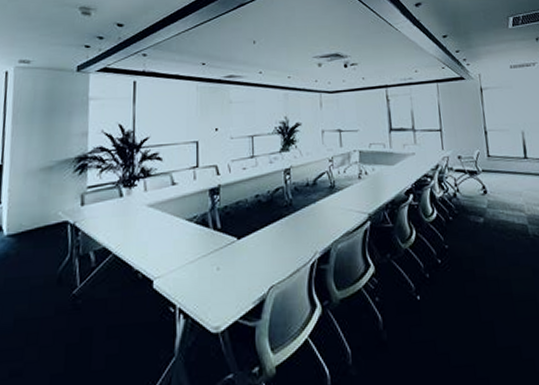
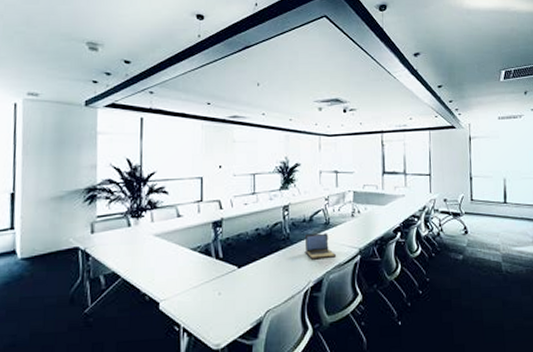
laptop: none [308,197,345,227] -> present [304,233,337,260]

